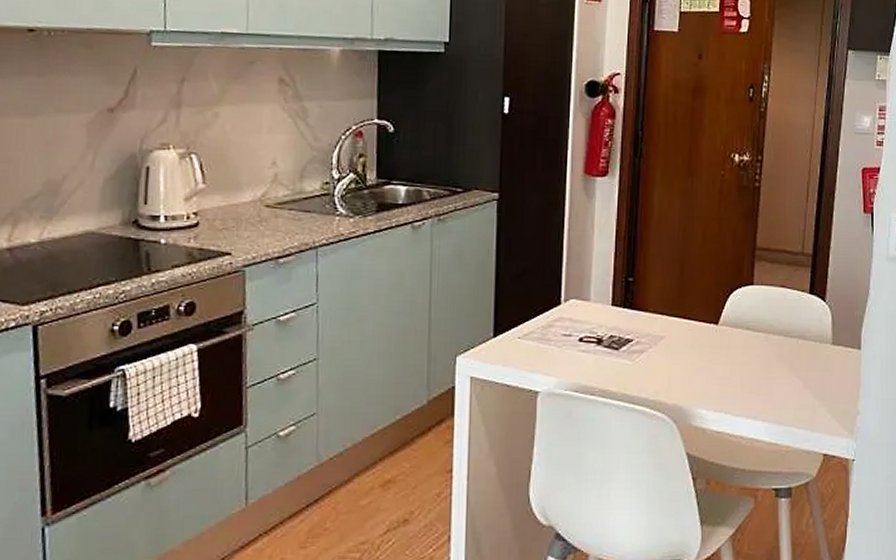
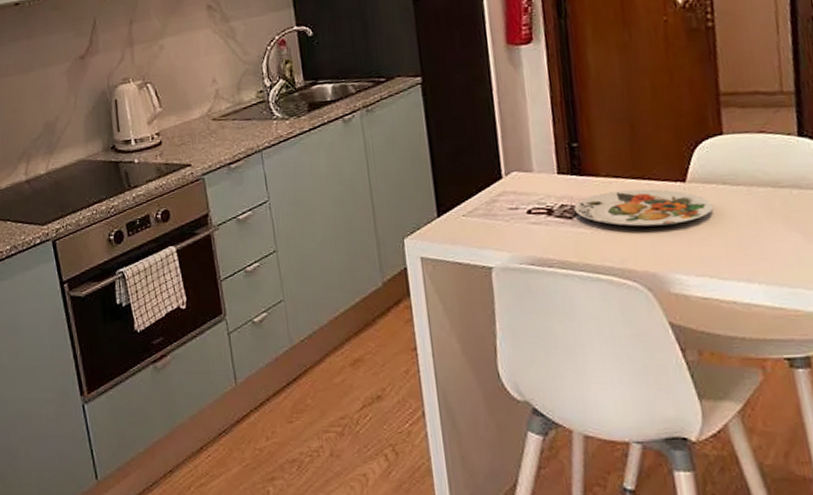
plate: none [622,327,737,363] -> present [574,189,714,227]

